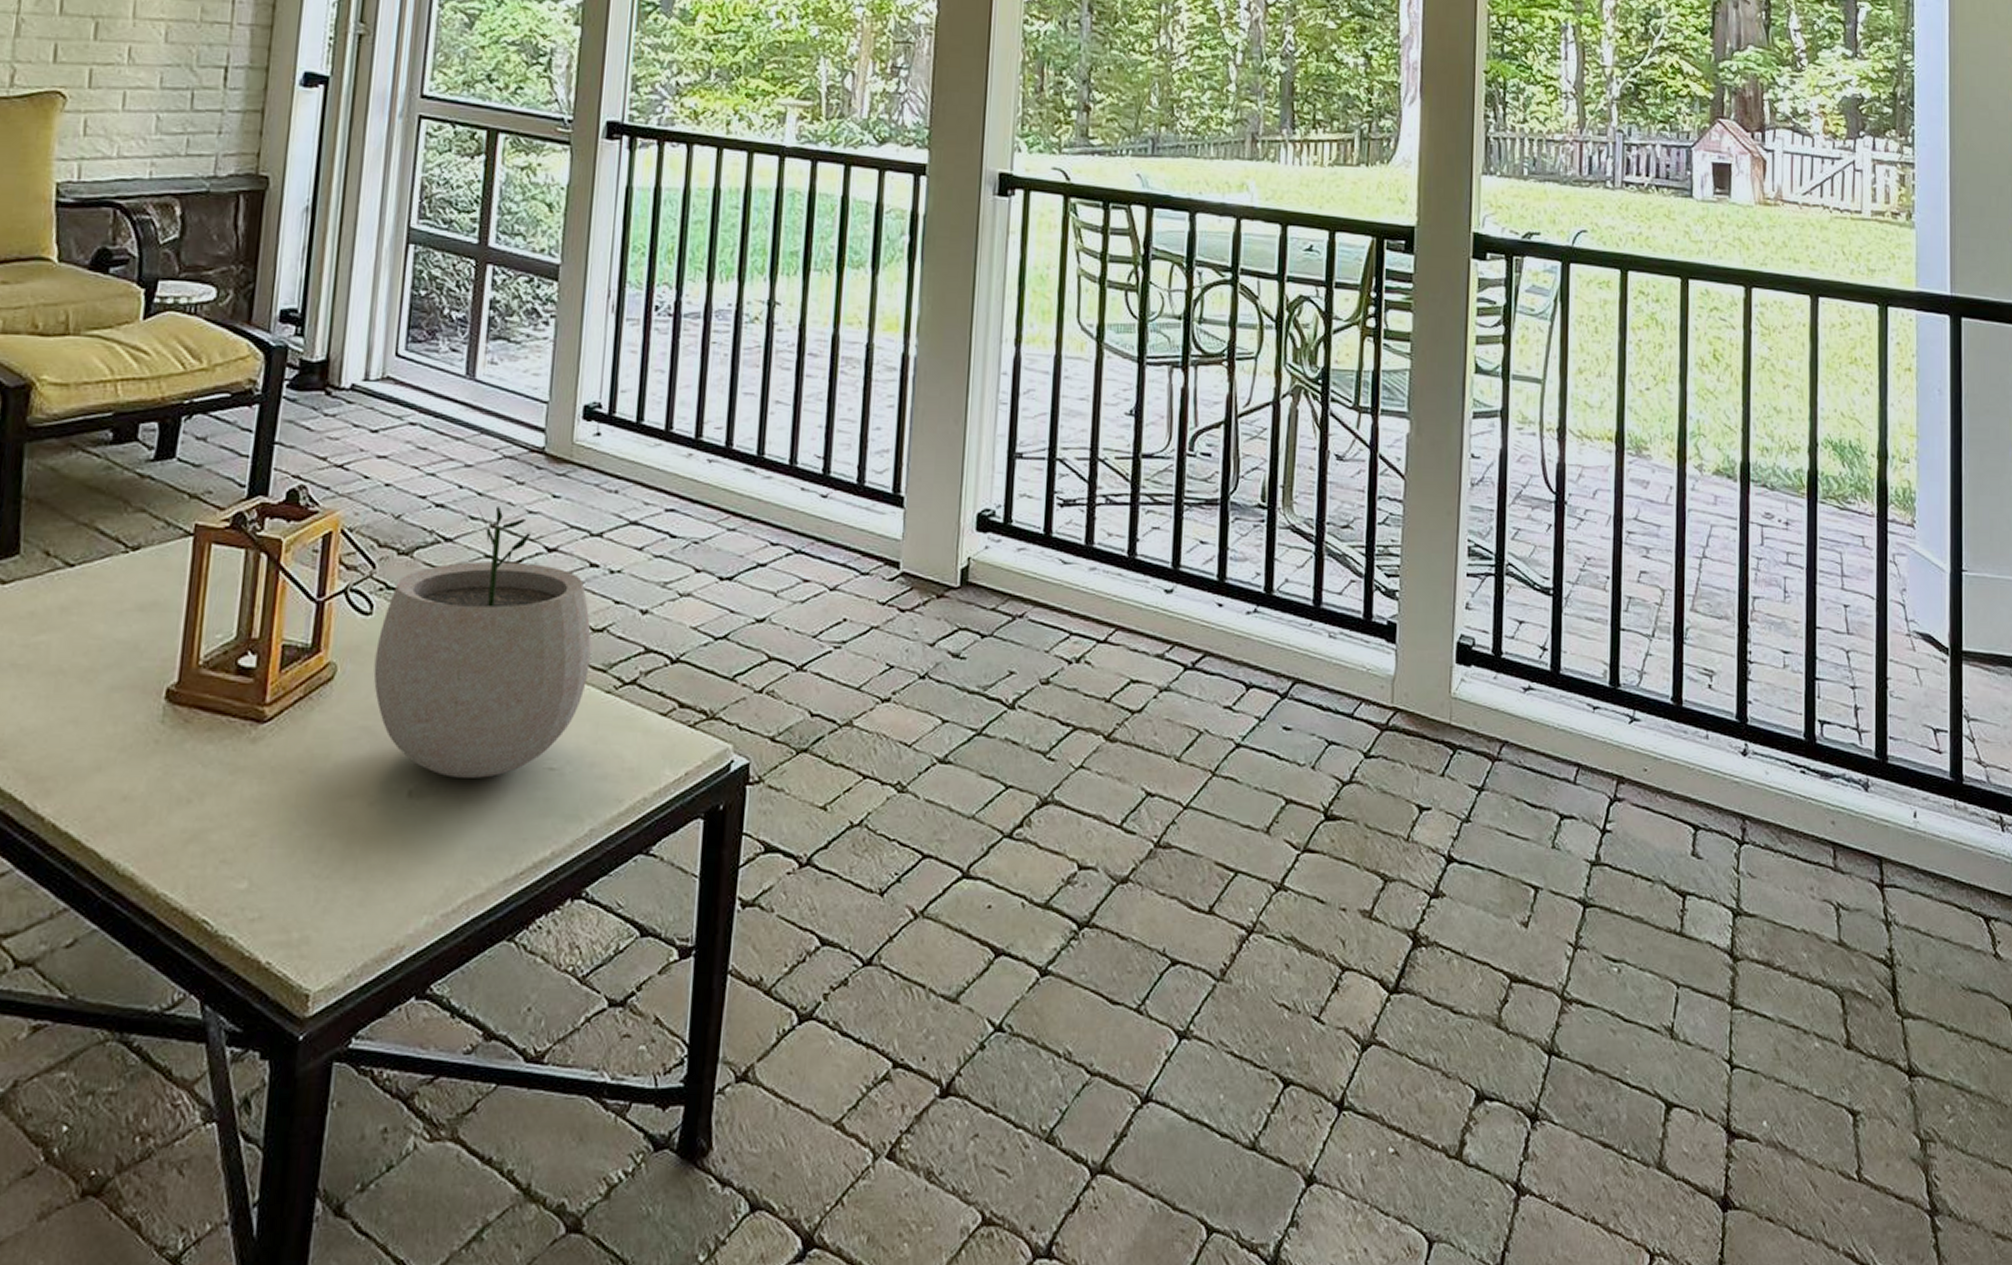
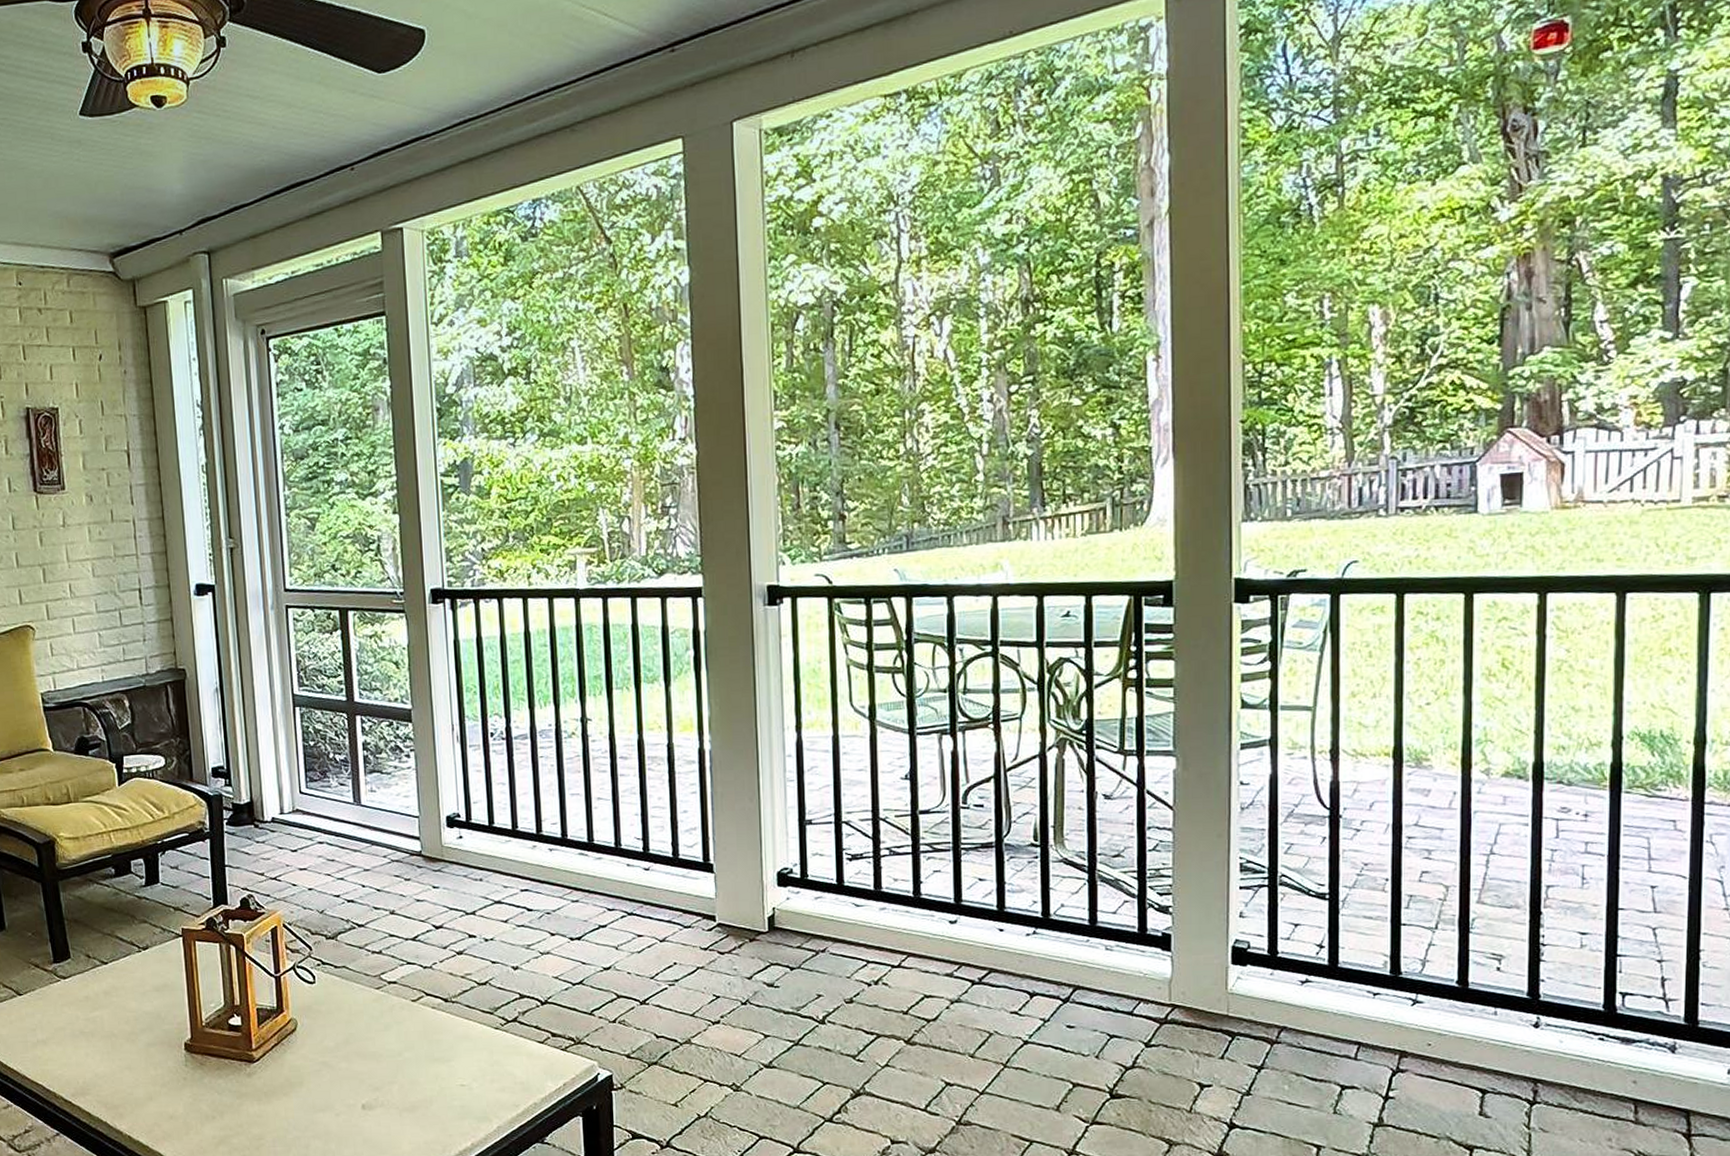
plant pot: present [373,505,592,778] -> none [322,897,480,1094]

